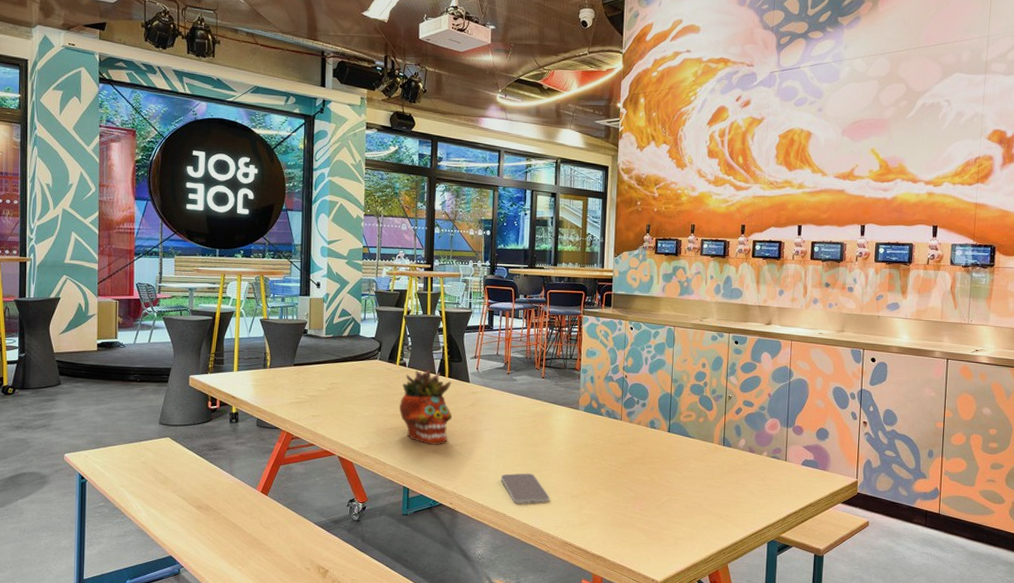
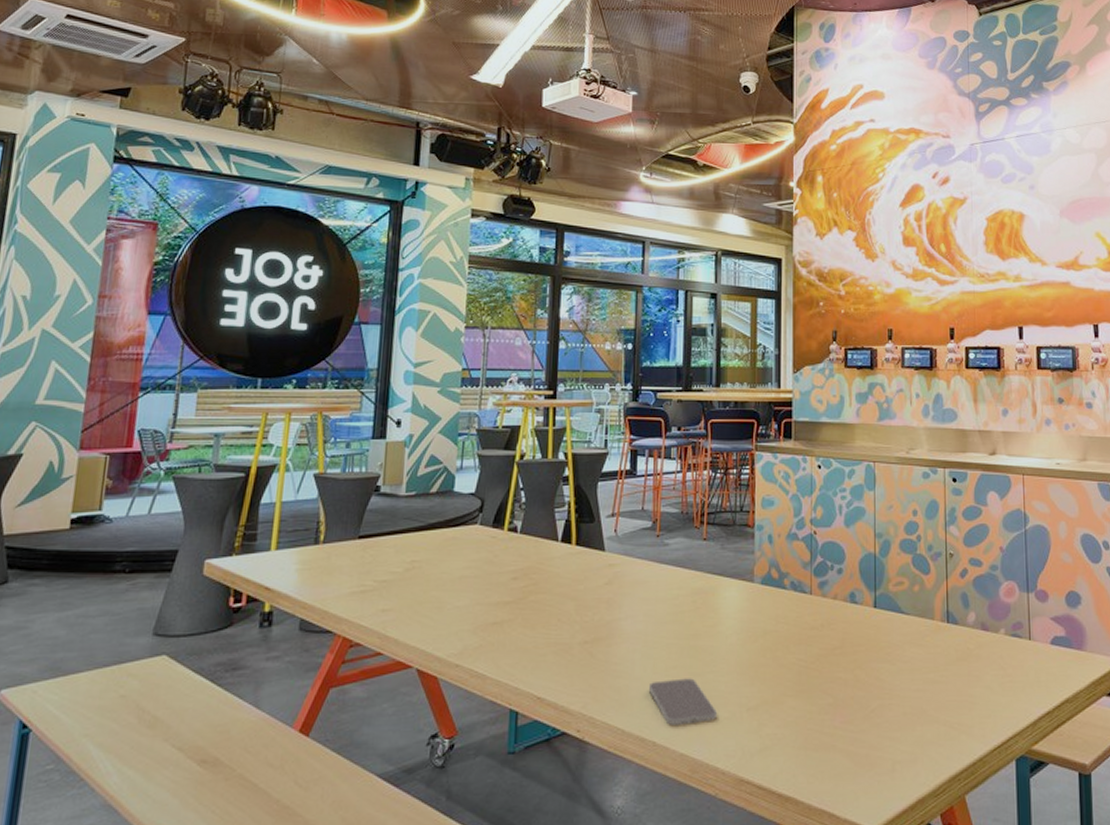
succulent planter: present [399,369,452,445] -> none [507,534,581,644]

